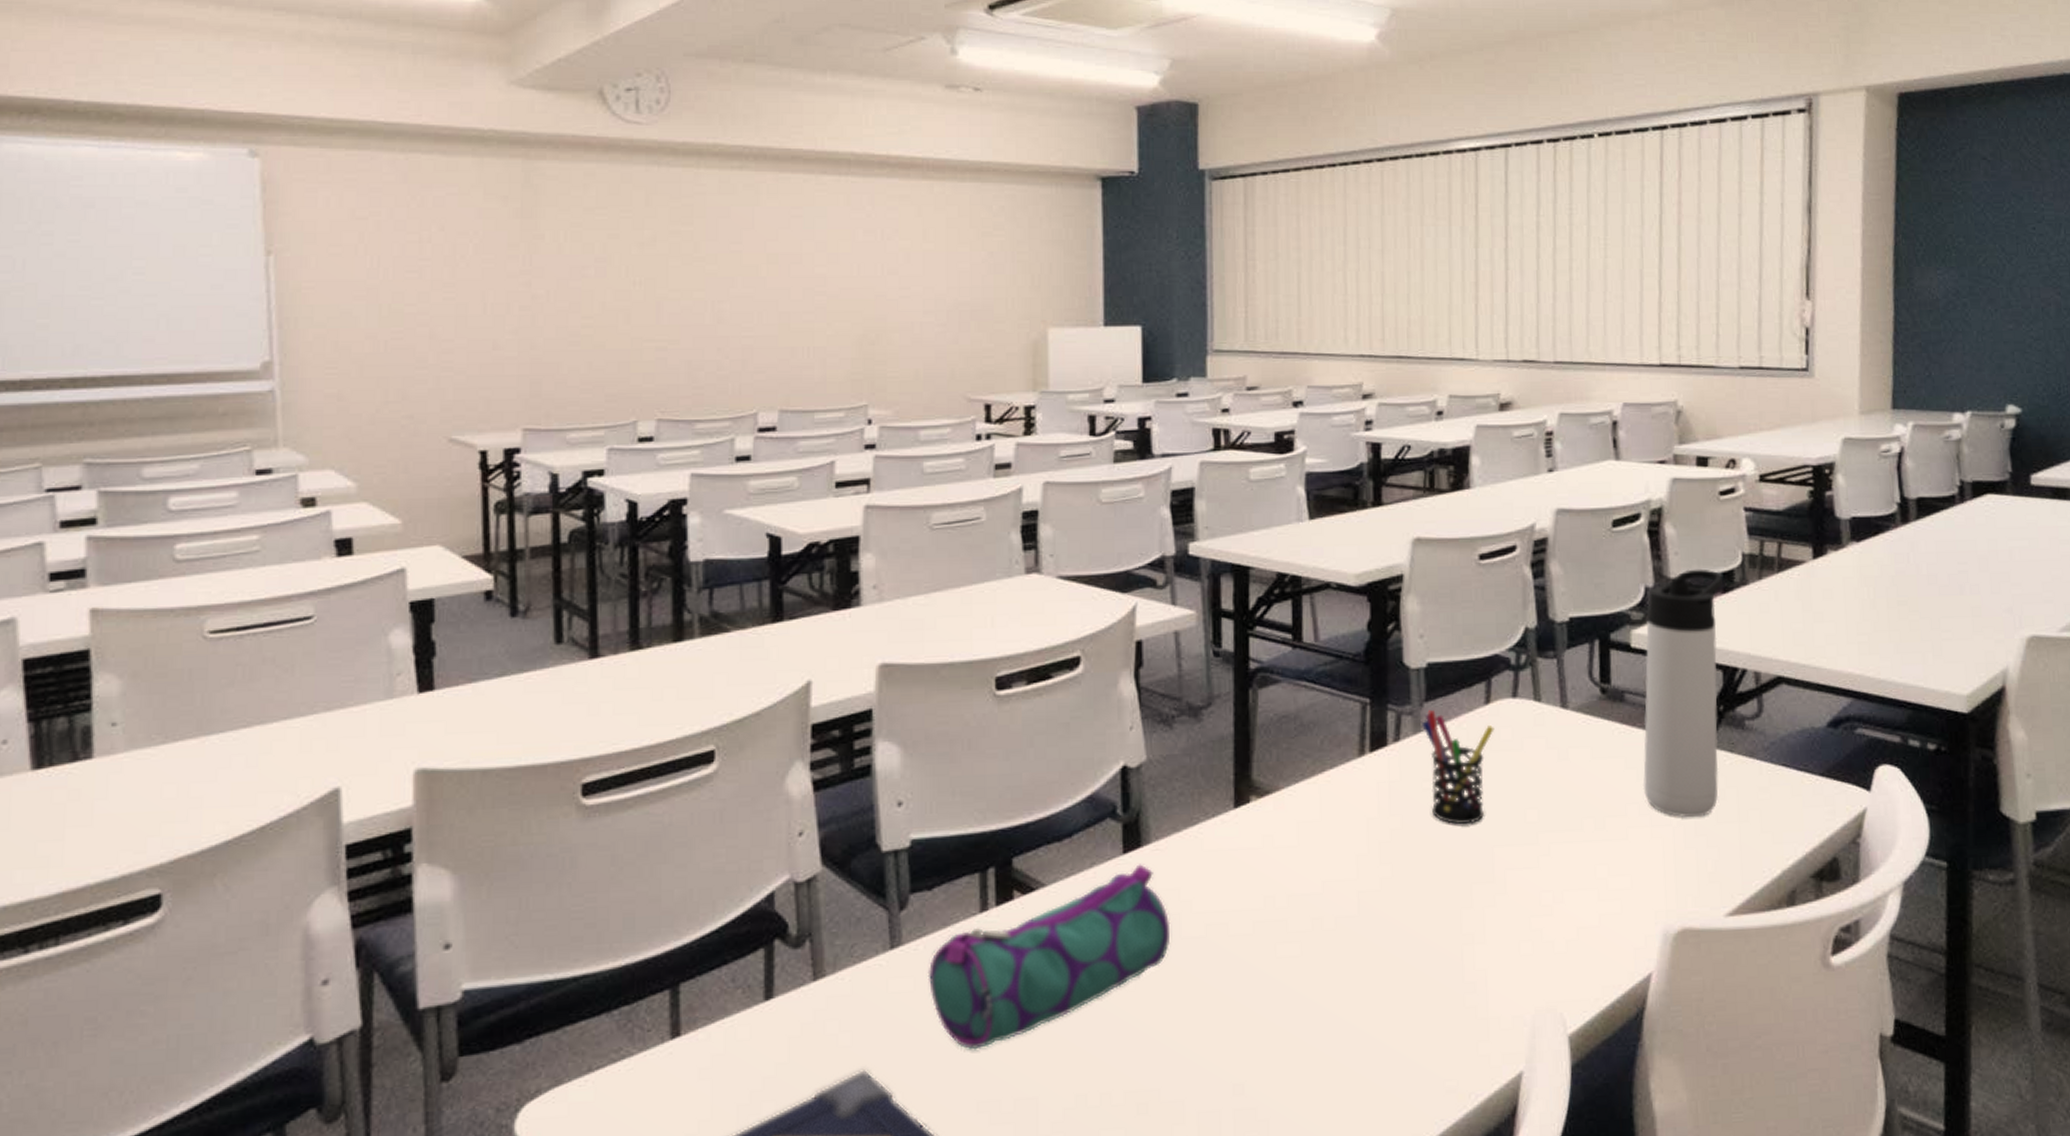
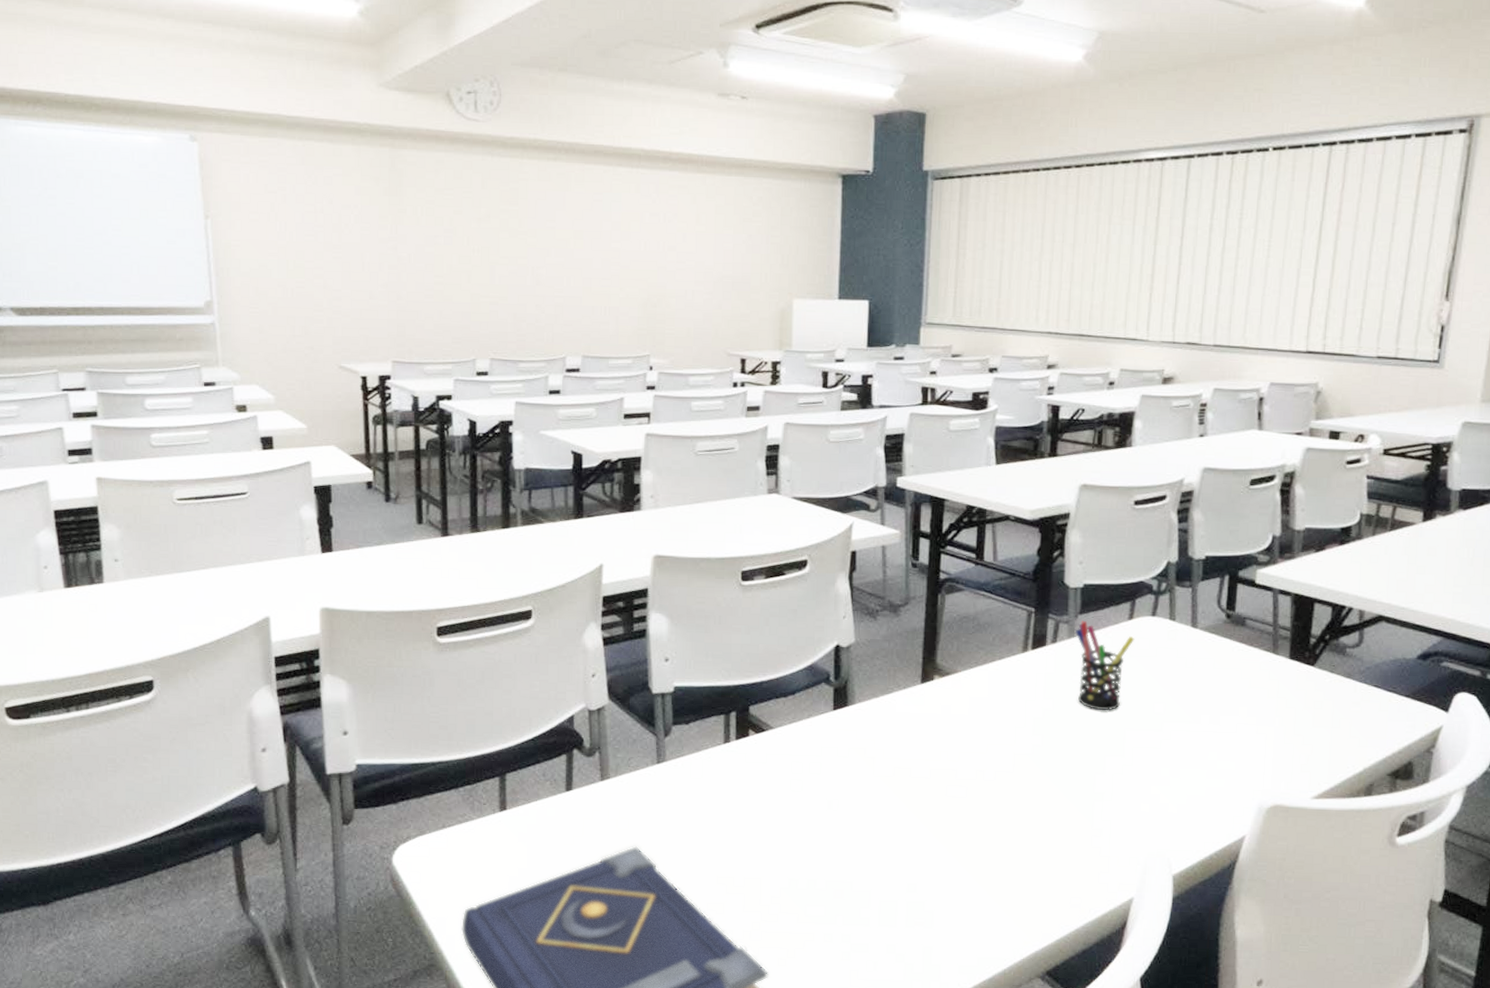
pencil case: present [927,864,1171,1050] -> none [684,719,867,841]
thermos bottle: present [1642,569,1722,818] -> none [1253,523,1341,721]

